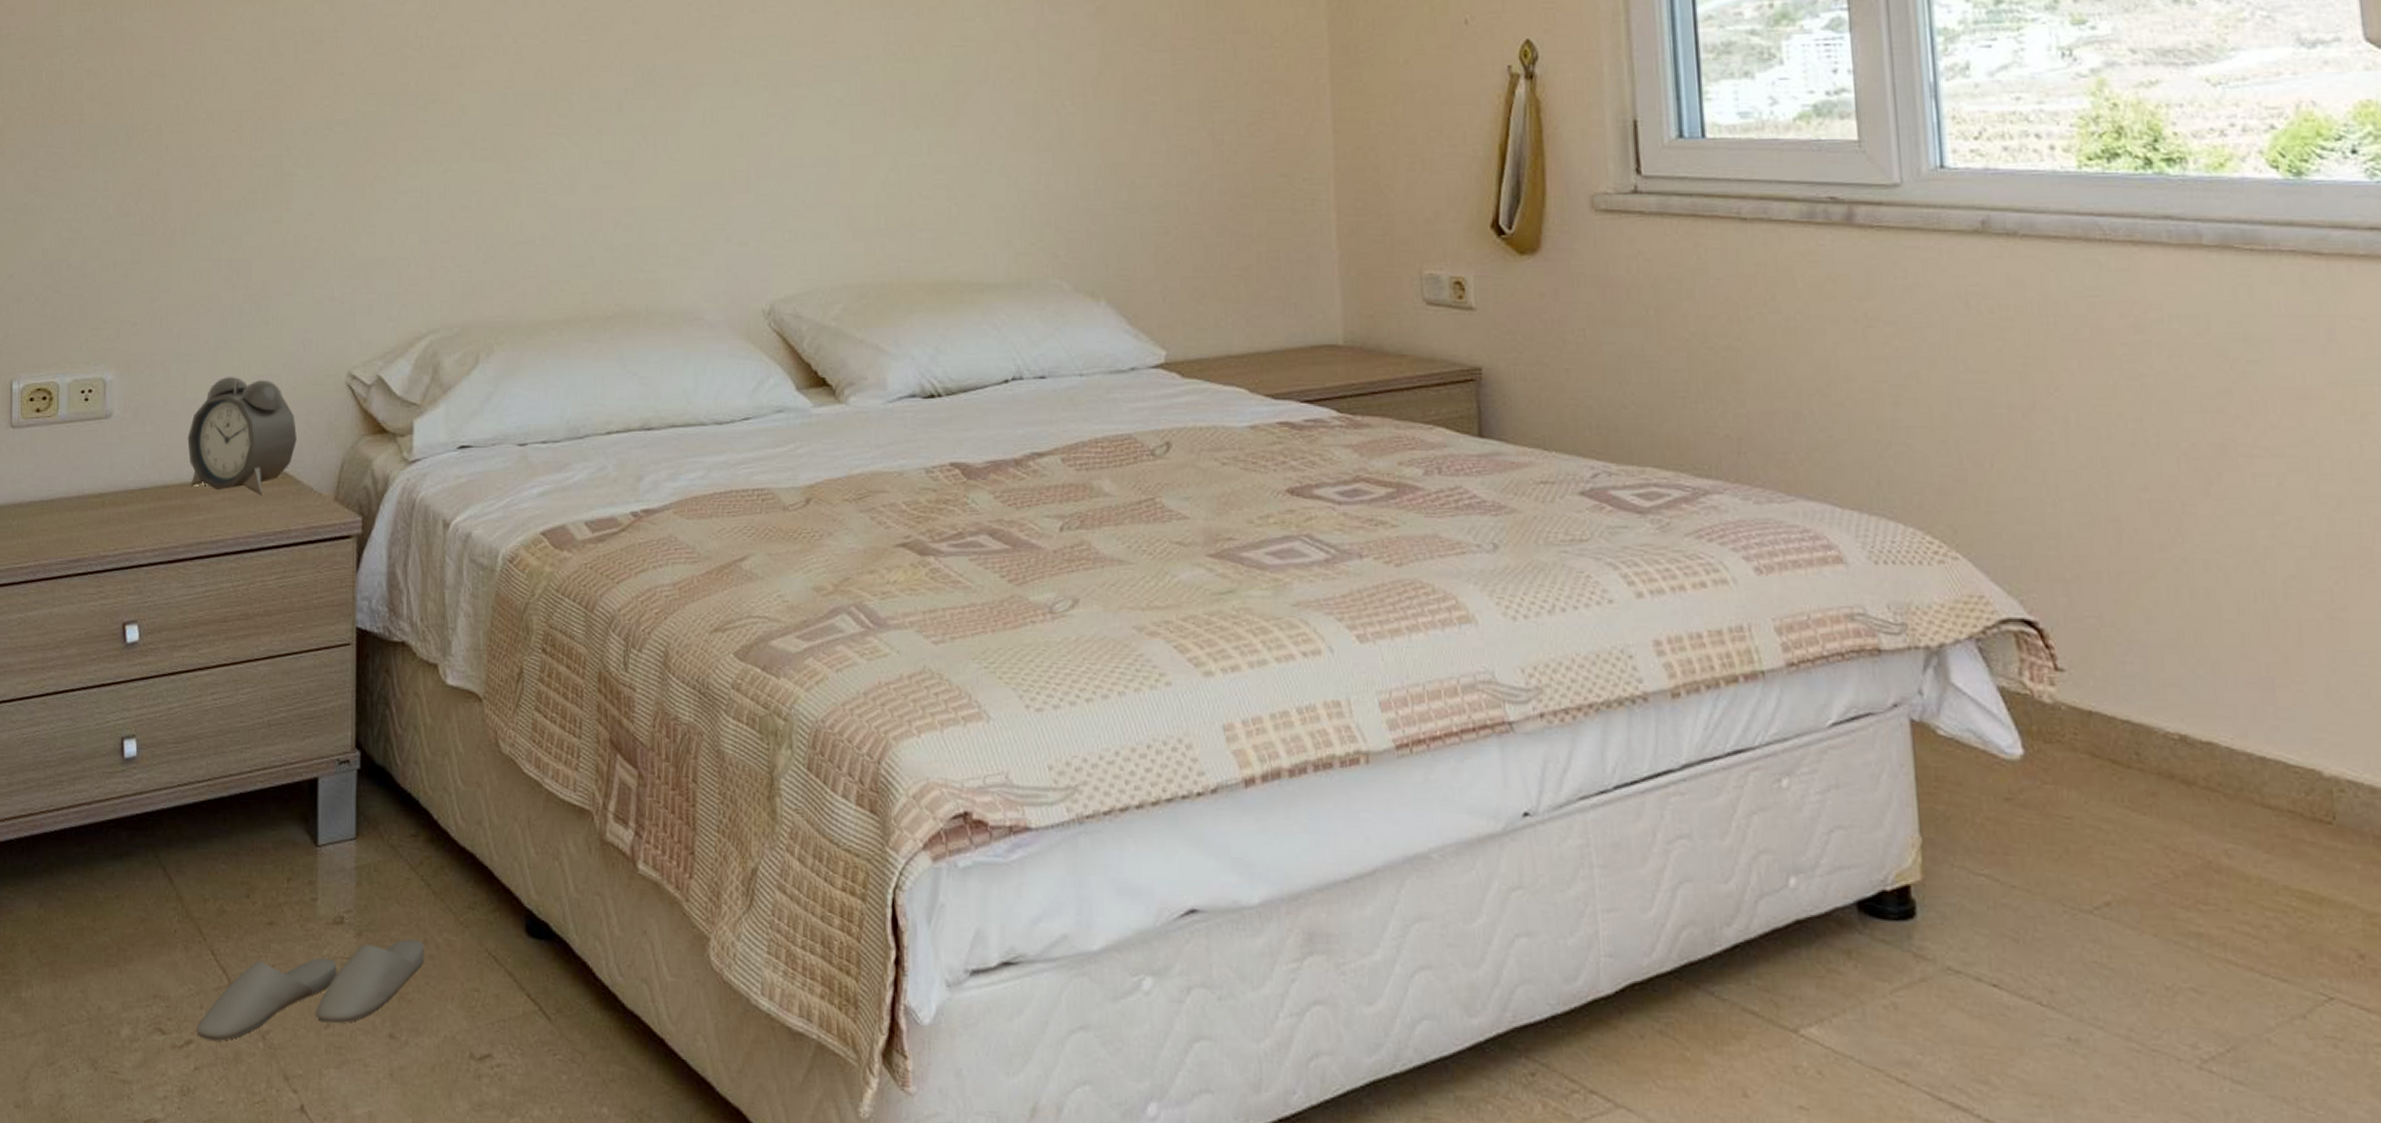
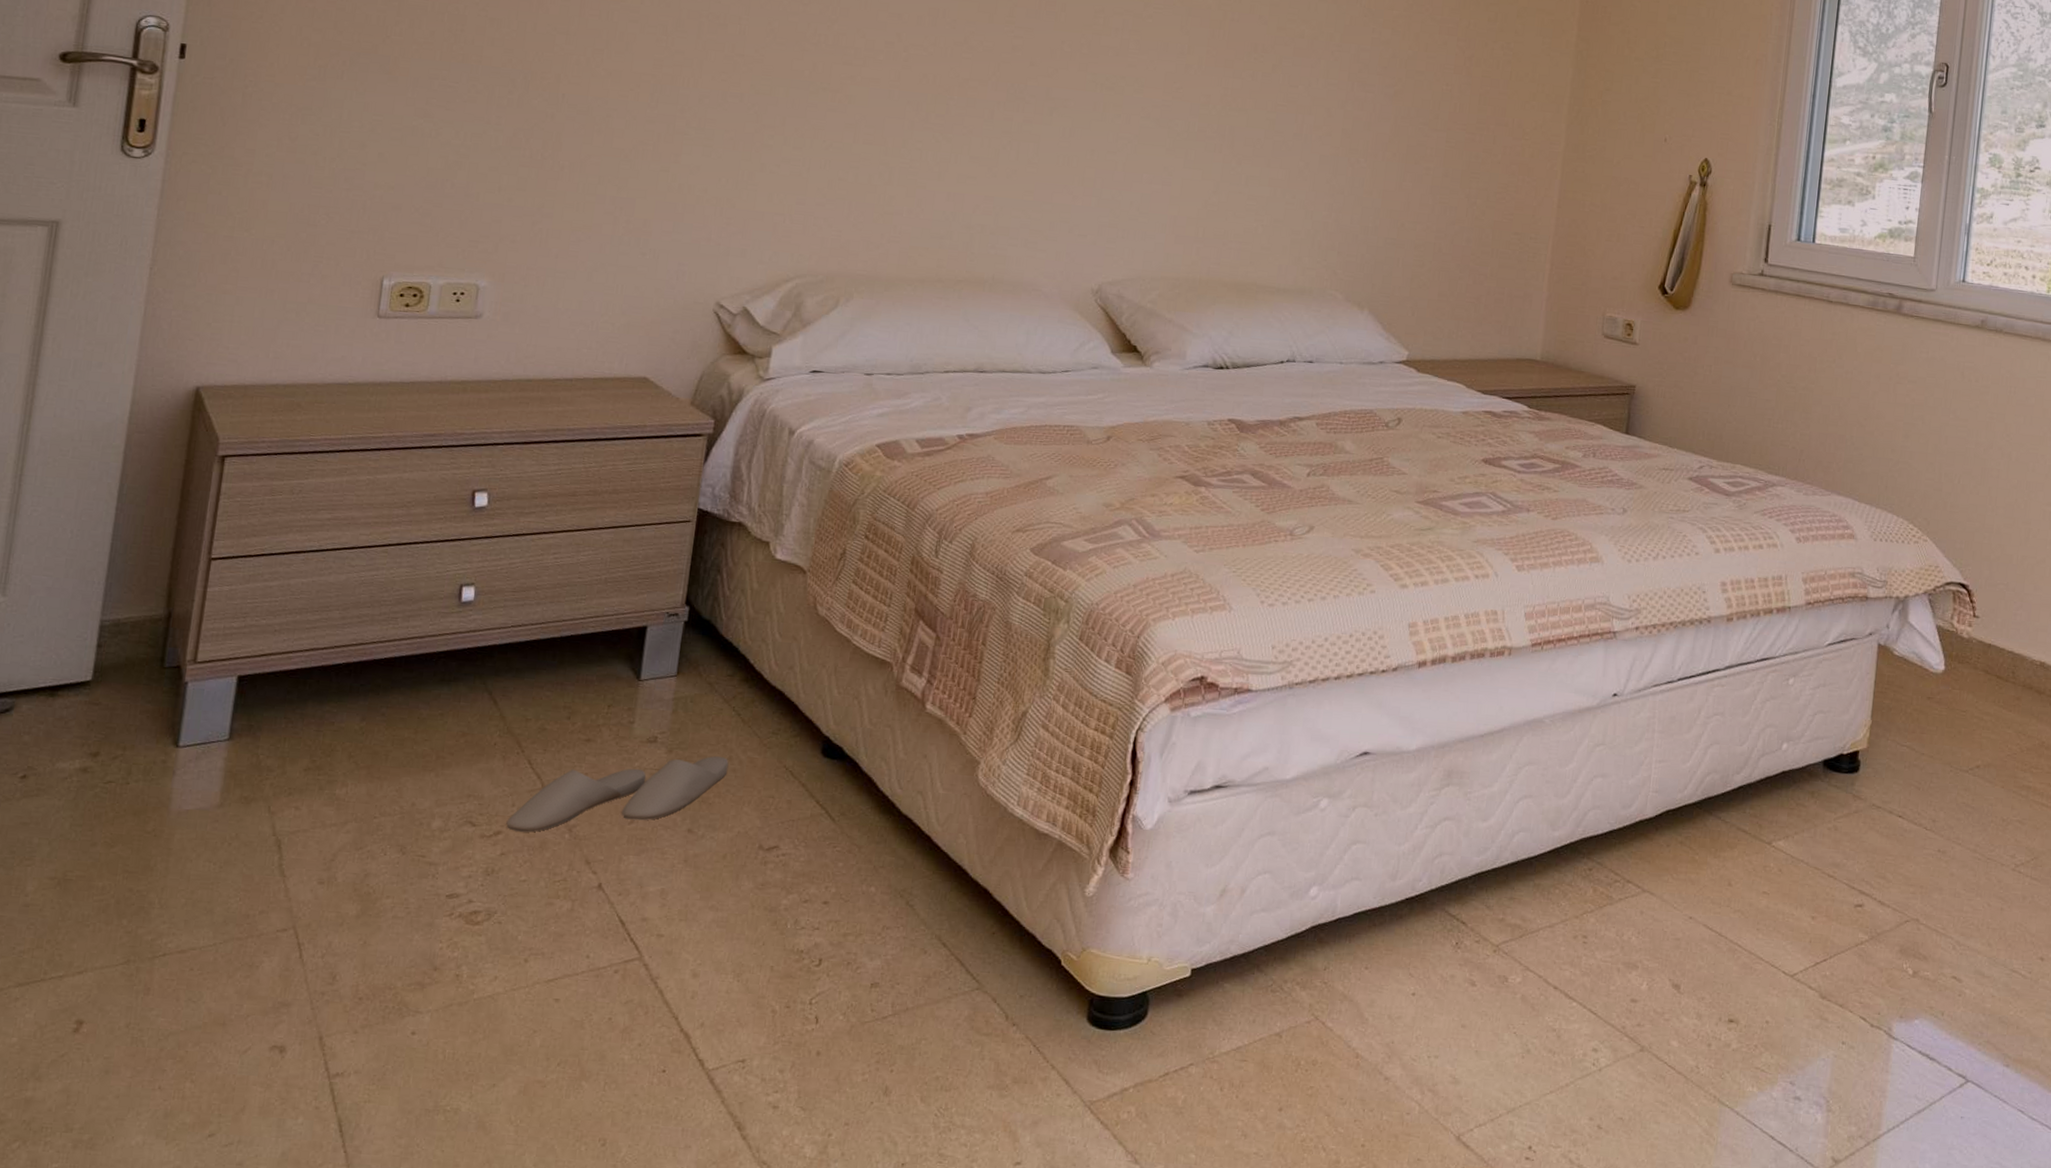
alarm clock: present [187,377,297,496] -> none [554,294,662,396]

